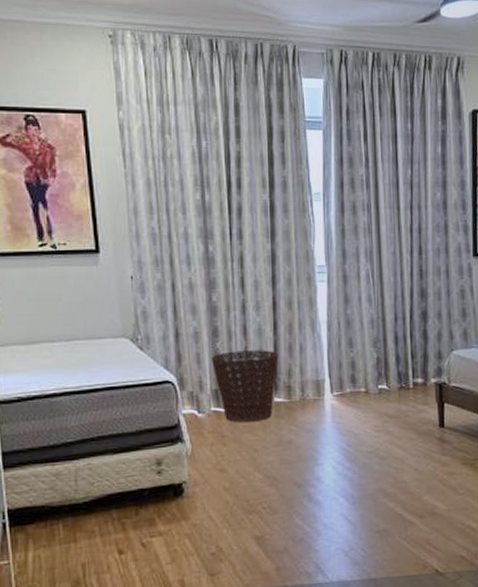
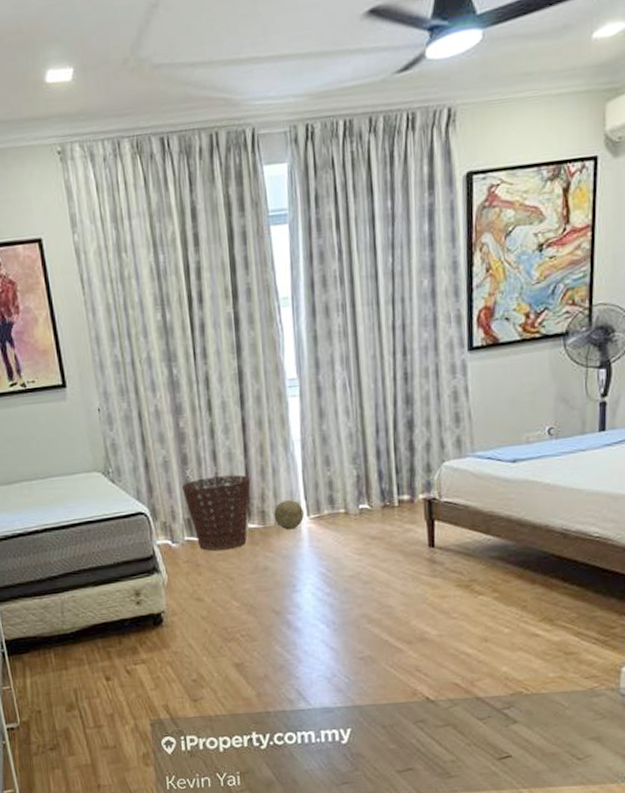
decorative ball: none [299,376,327,405] -> present [274,499,304,530]

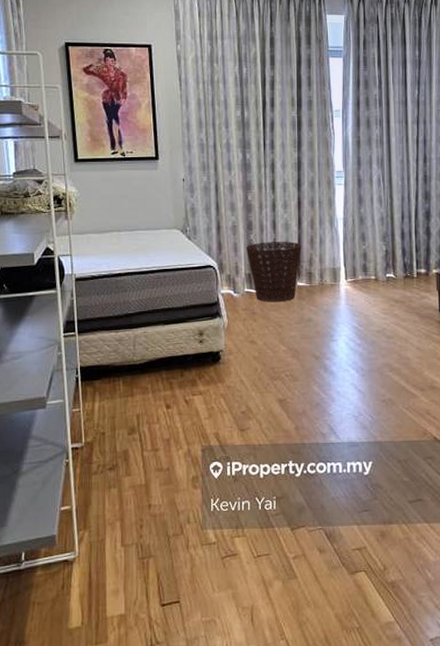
decorative ball: present [274,499,304,530] -> none [319,265,342,290]

